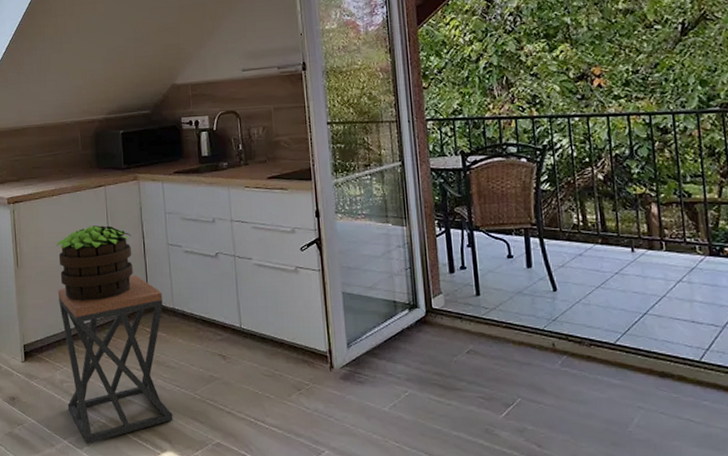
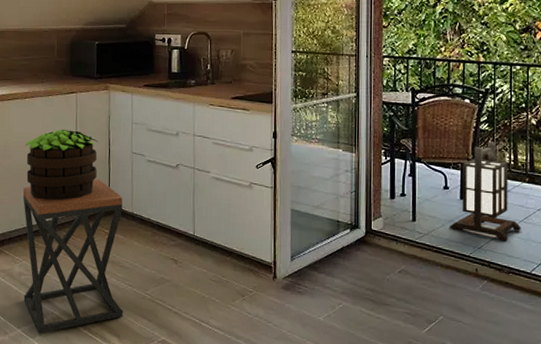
lantern: none [518,202,599,310] -> present [450,142,521,240]

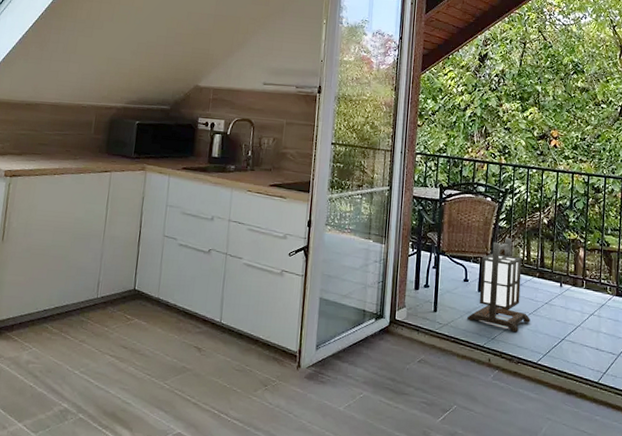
stool: present [23,179,123,334] -> none [29,261,150,428]
potted plant: present [25,129,98,201] -> none [46,209,129,284]

